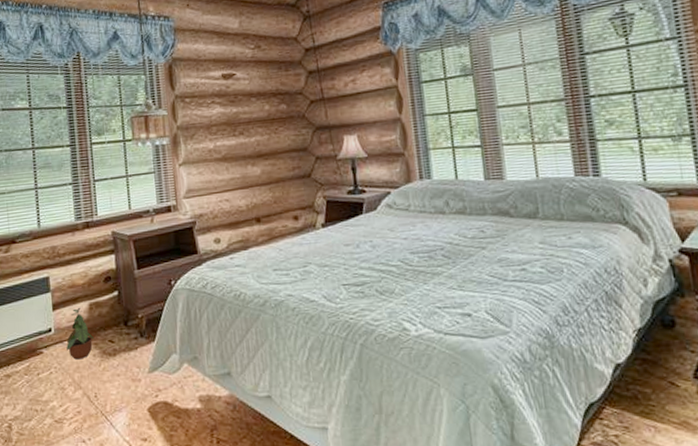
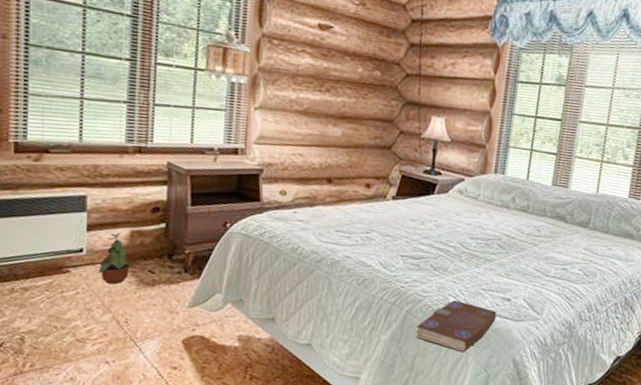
book: none [375,324,460,384] -> present [415,300,497,353]

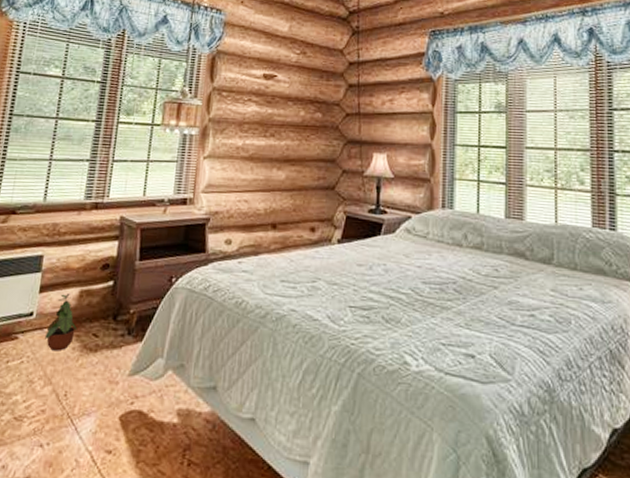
book: present [415,300,497,353] -> none [369,359,460,427]

